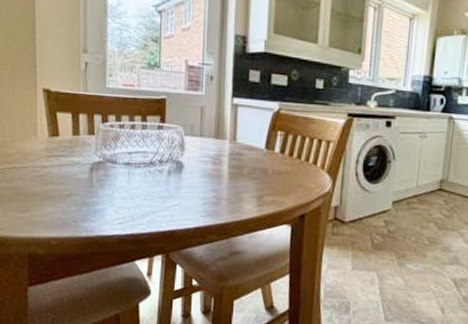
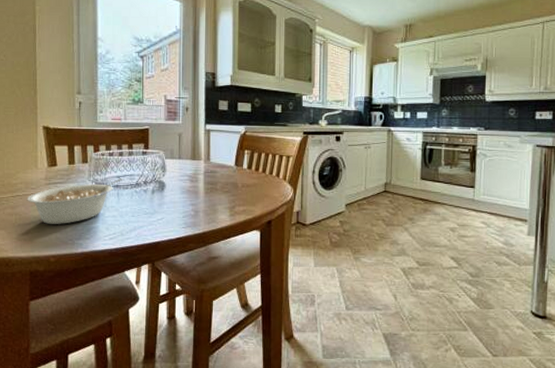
legume: none [24,155,135,204] -> present [27,178,123,224]

